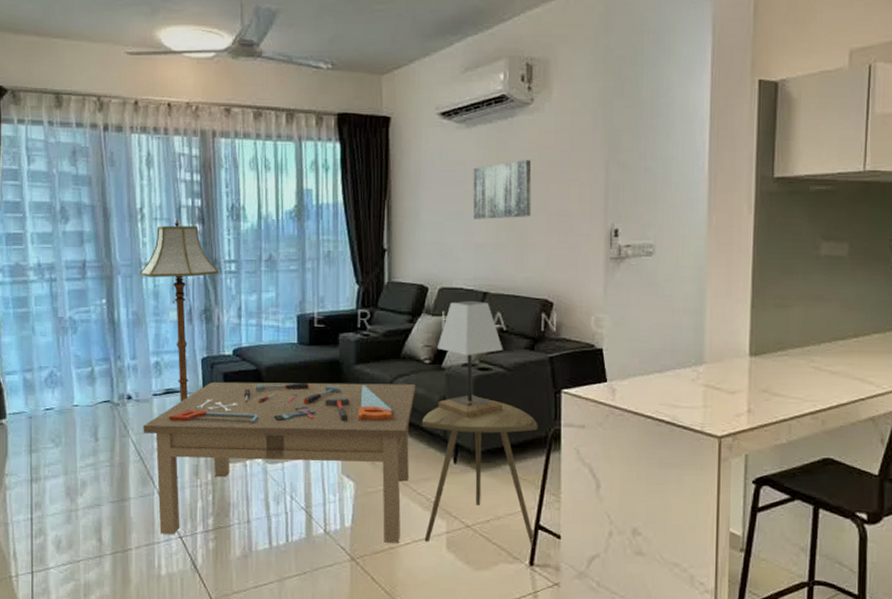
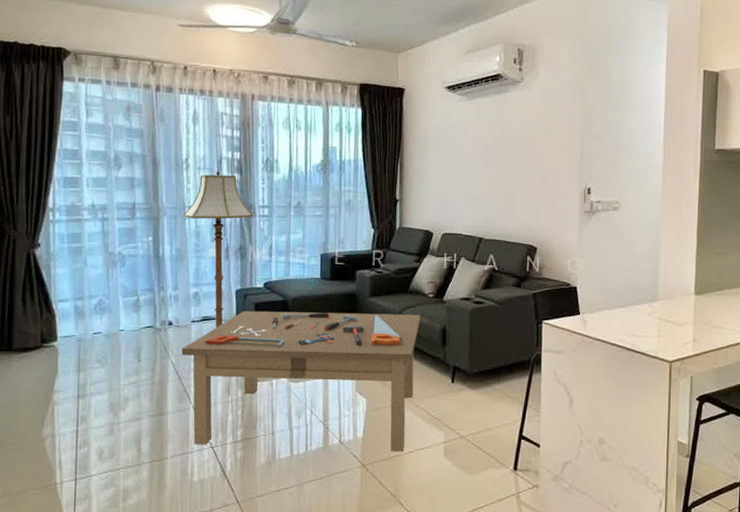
side table: present [421,399,538,548] -> none [425,328,523,455]
lamp: present [436,301,503,418] -> none [439,245,495,344]
wall art: present [473,160,532,219] -> none [472,128,521,177]

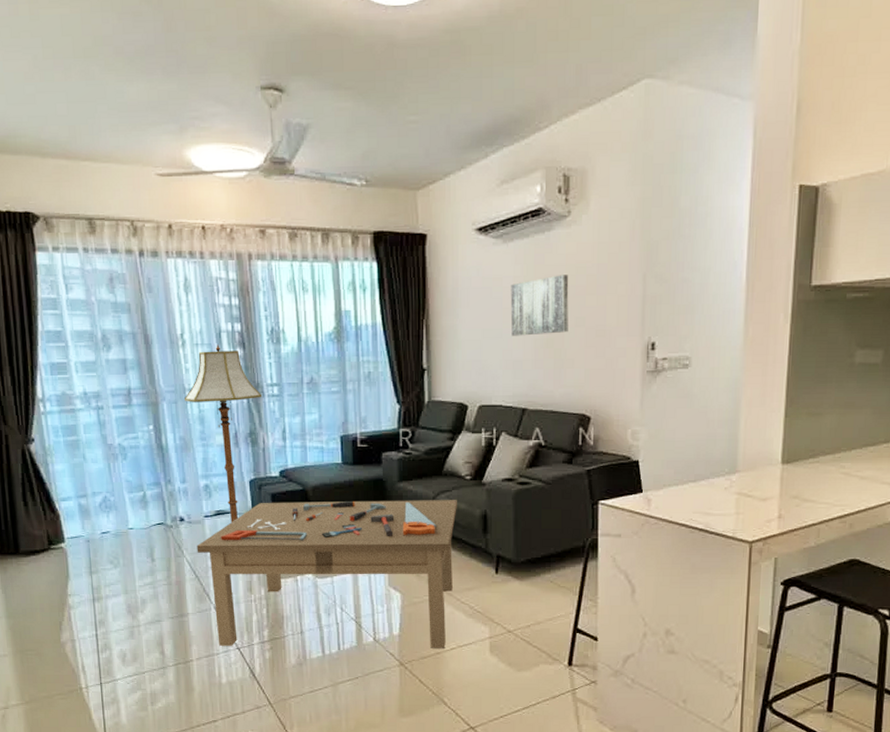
wall art: none [472,128,521,177] -> present [510,275,569,336]

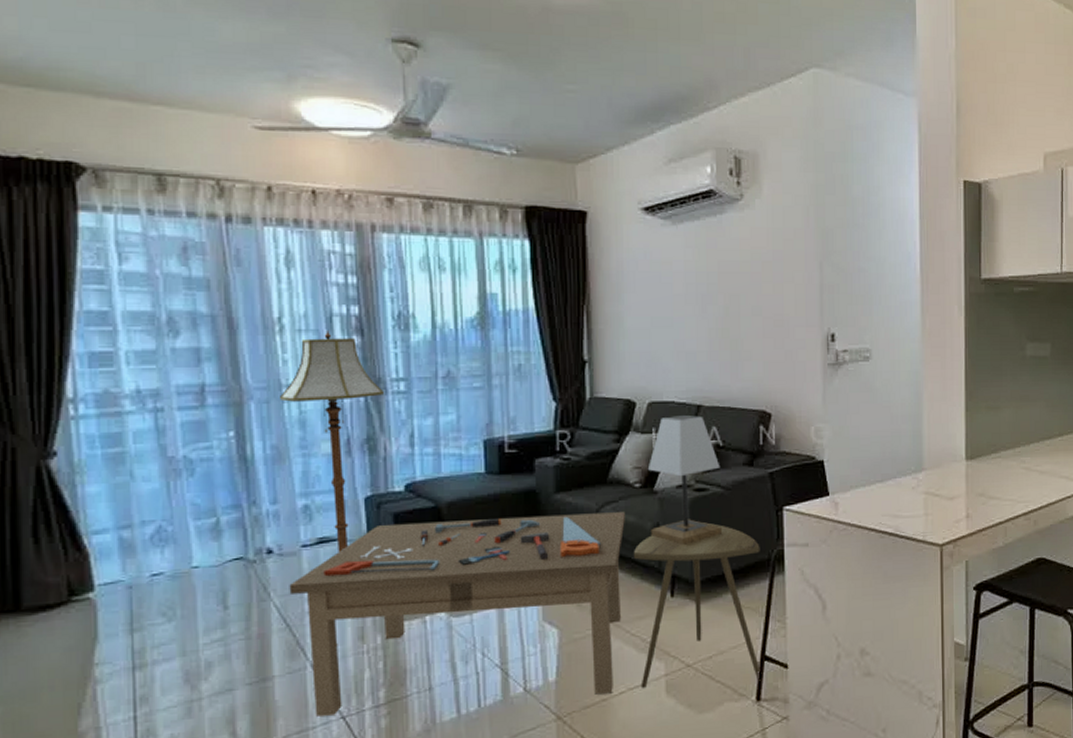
side table: none [463,512,576,649] -> present [633,522,762,688]
lamp: none [477,418,542,530] -> present [647,416,721,545]
wall art: present [510,275,569,336] -> none [681,260,745,325]

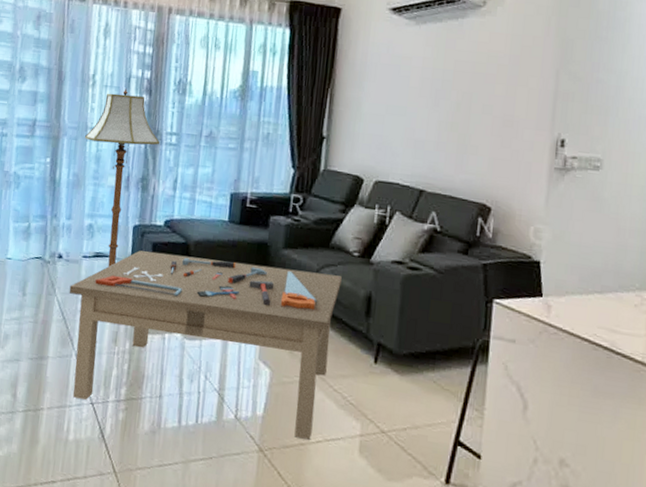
side table: present [633,522,762,688] -> none [336,299,466,465]
lamp: present [647,416,721,545] -> none [363,196,436,318]

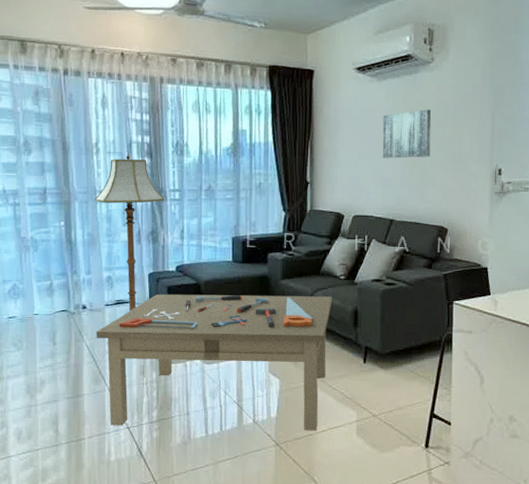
wall art: none [416,61,479,119] -> present [382,109,431,158]

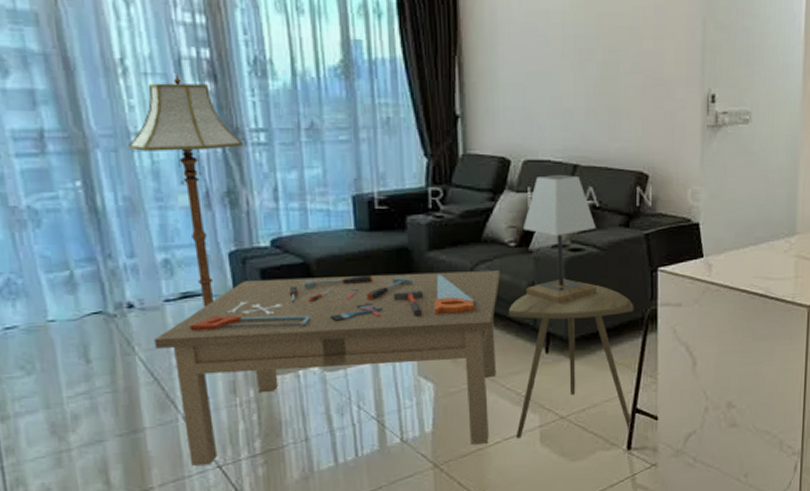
side table: none [336,309,434,433] -> present [508,282,634,438]
lamp: none [350,227,406,325] -> present [522,175,596,303]
wall art: present [382,109,431,158] -> none [558,13,624,81]

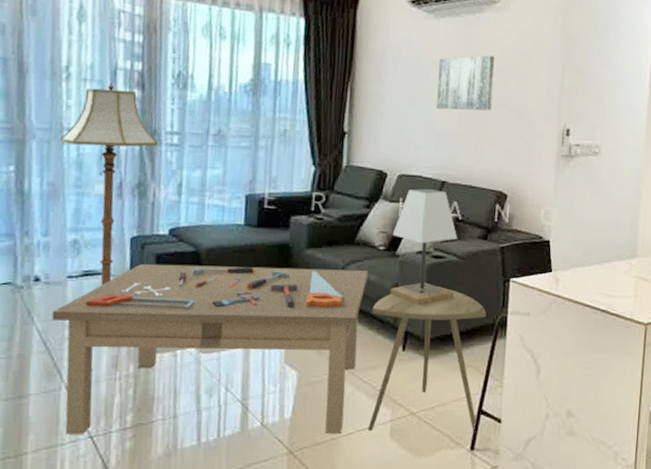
wall art: none [558,13,624,81] -> present [436,55,495,111]

